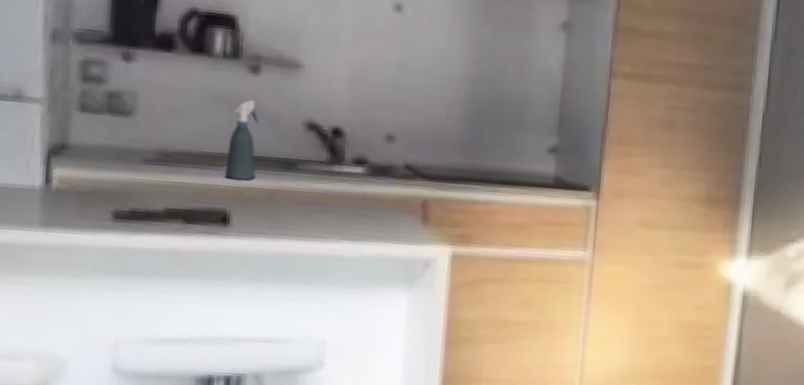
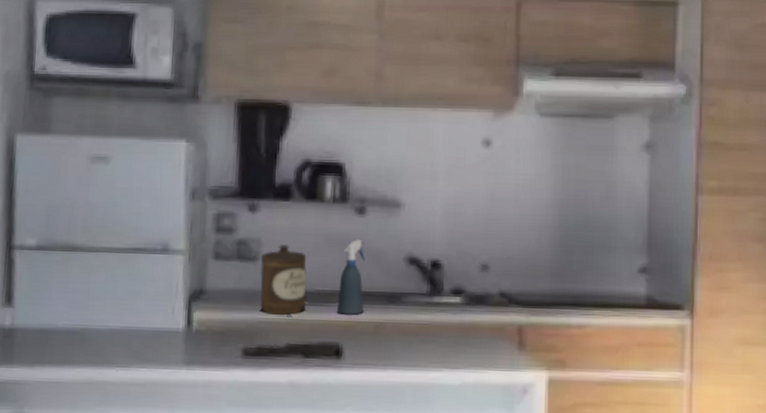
canister: none [134,100,191,177] -> present [260,245,307,315]

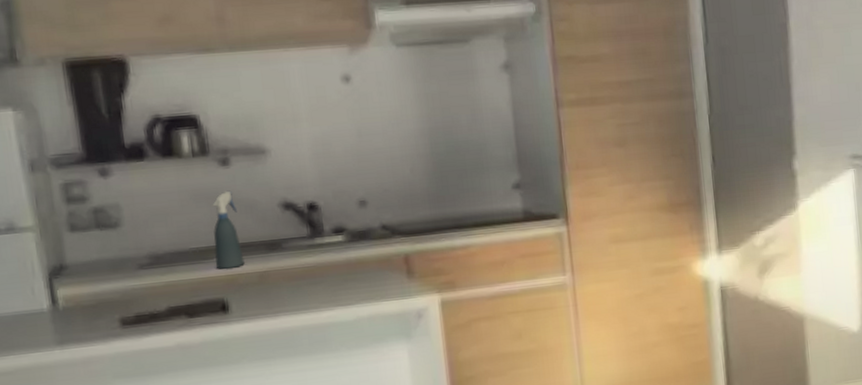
canister: present [260,245,307,315] -> none [123,207,182,280]

